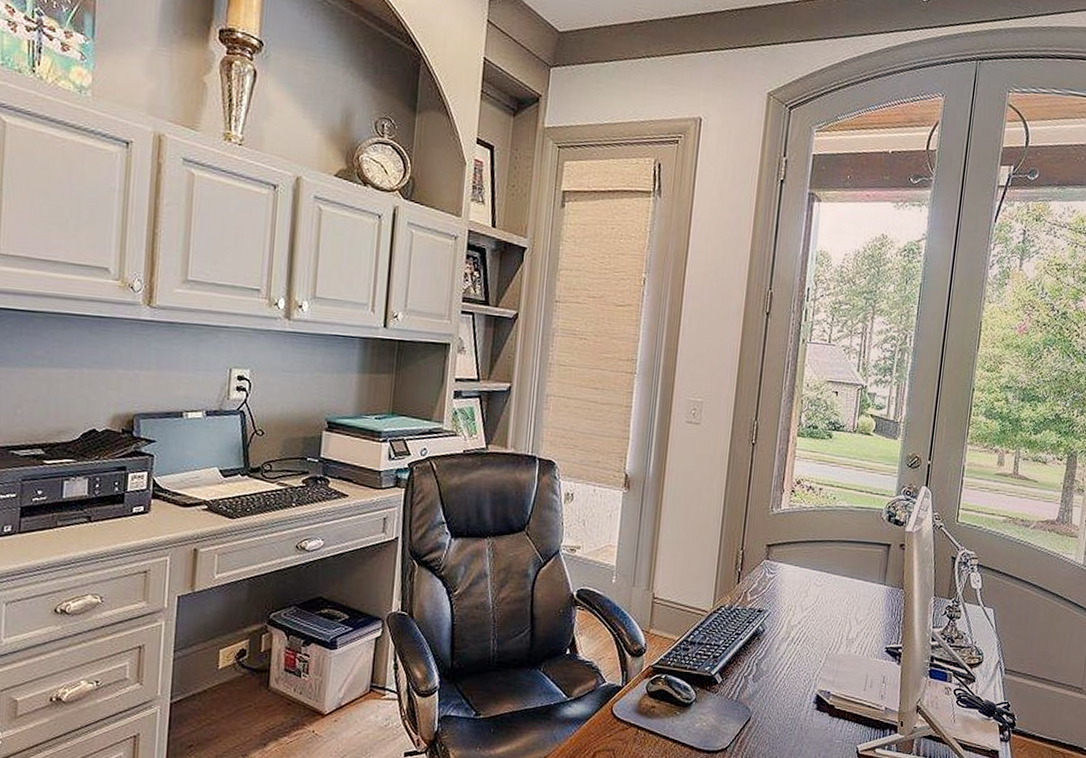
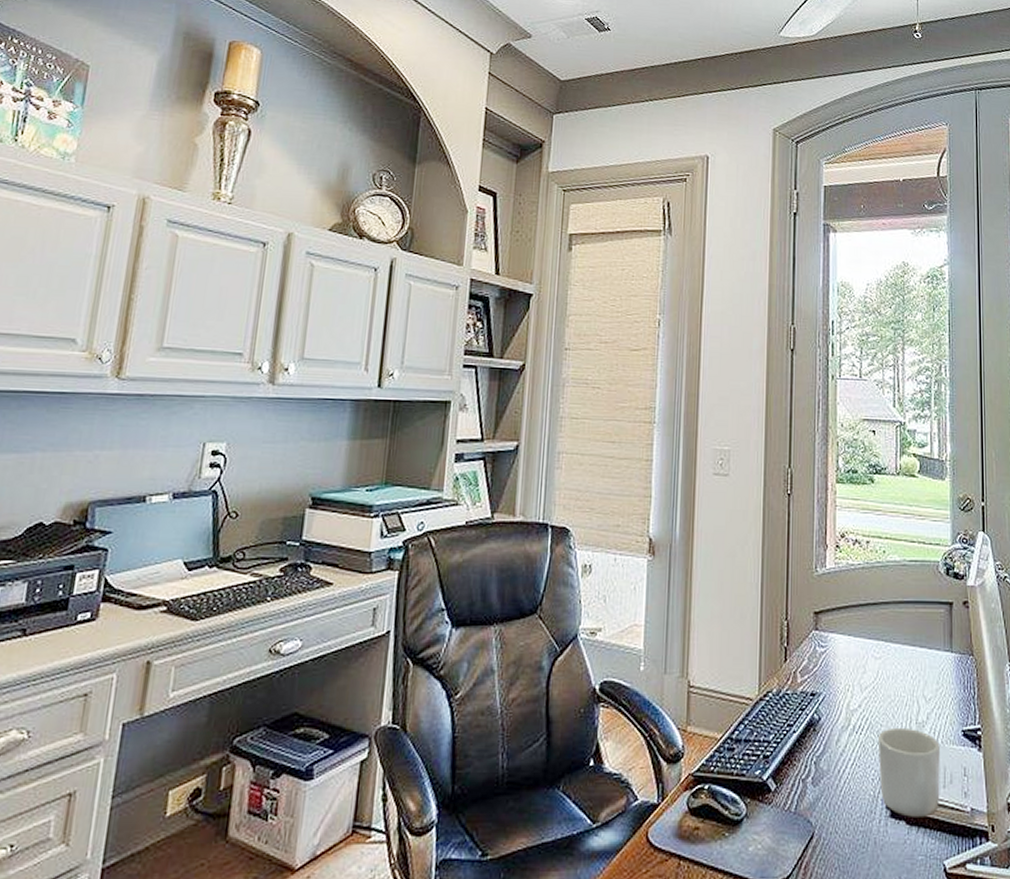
mug: none [810,641,865,713] -> present [879,727,940,819]

